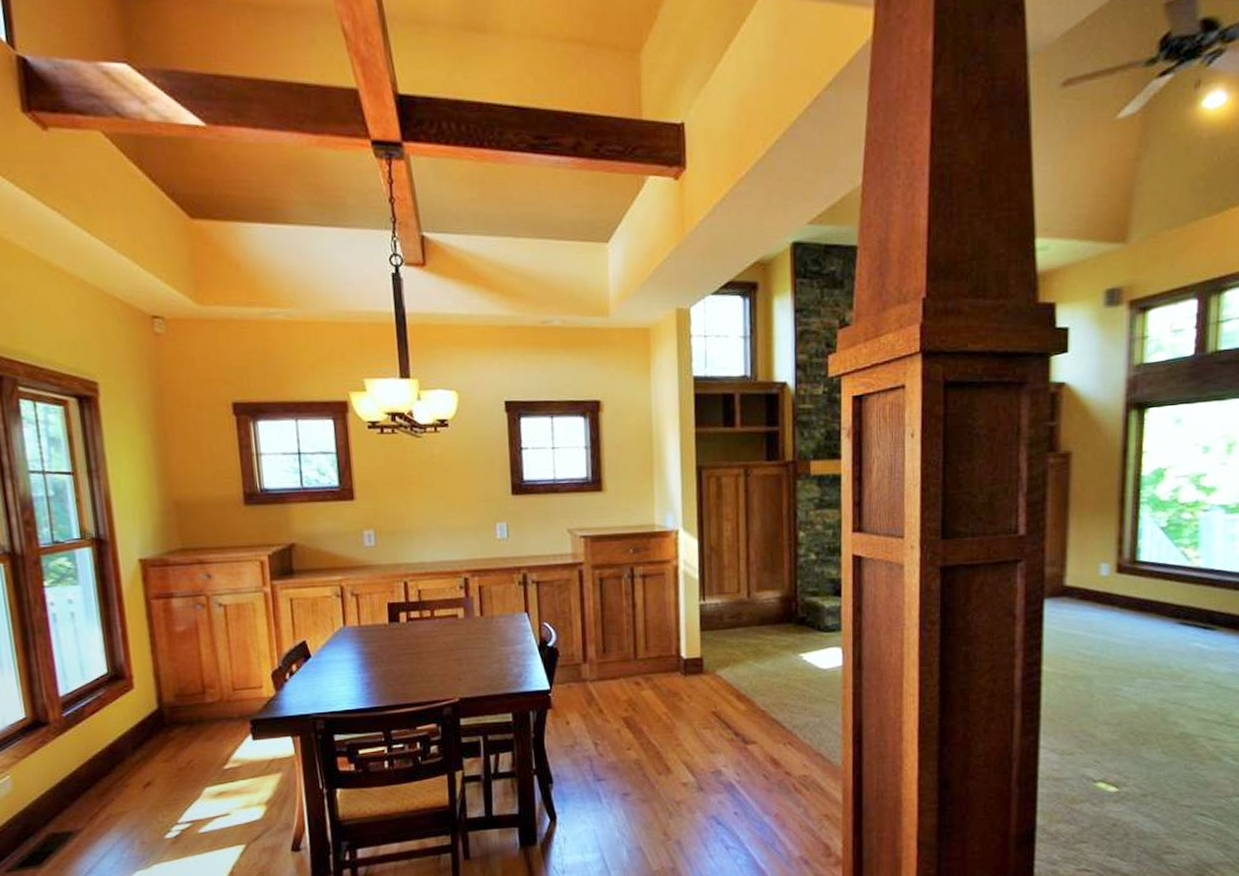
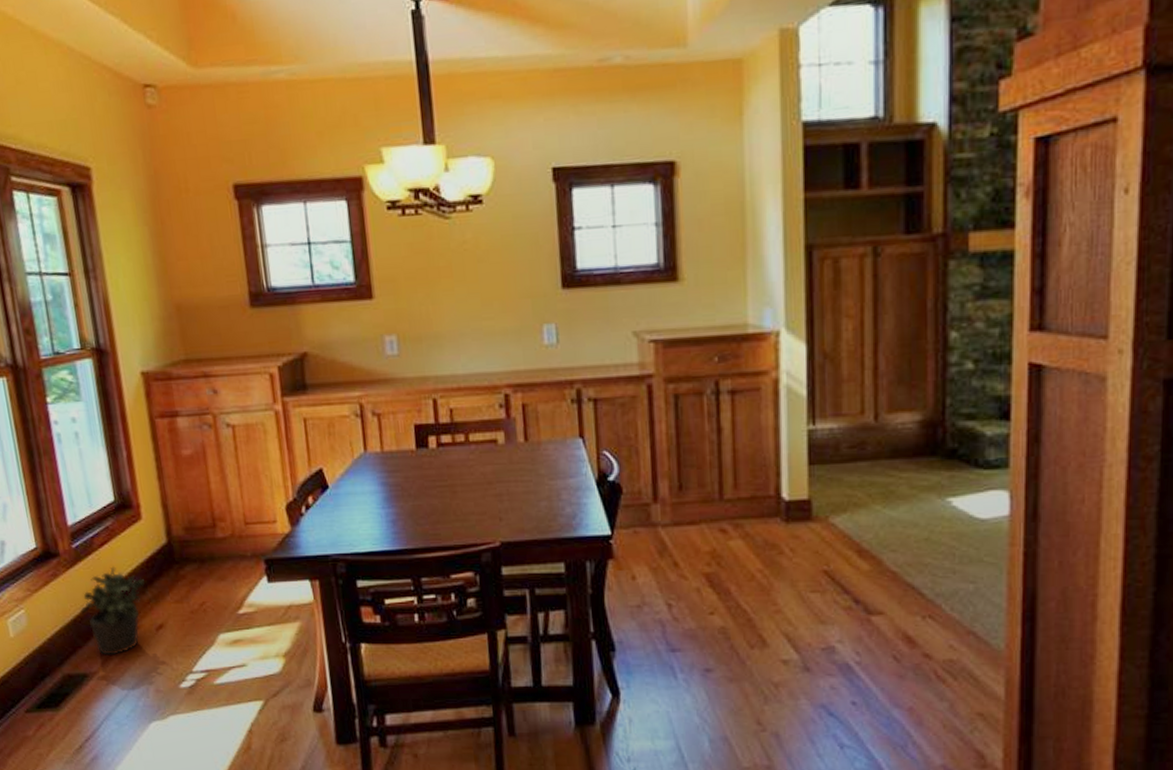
potted plant: none [68,732,134,813] -> present [80,566,145,655]

